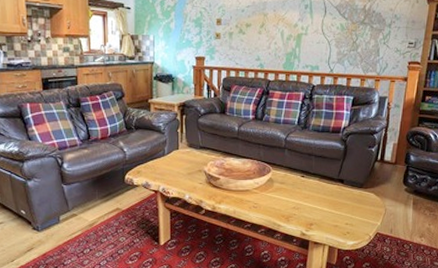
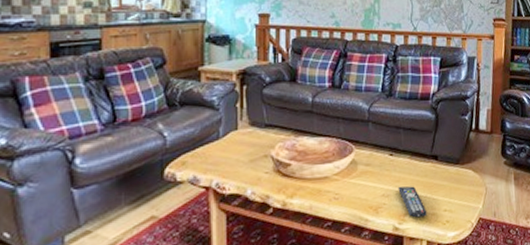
remote control: none [307,201,331,228] -> present [398,186,427,218]

